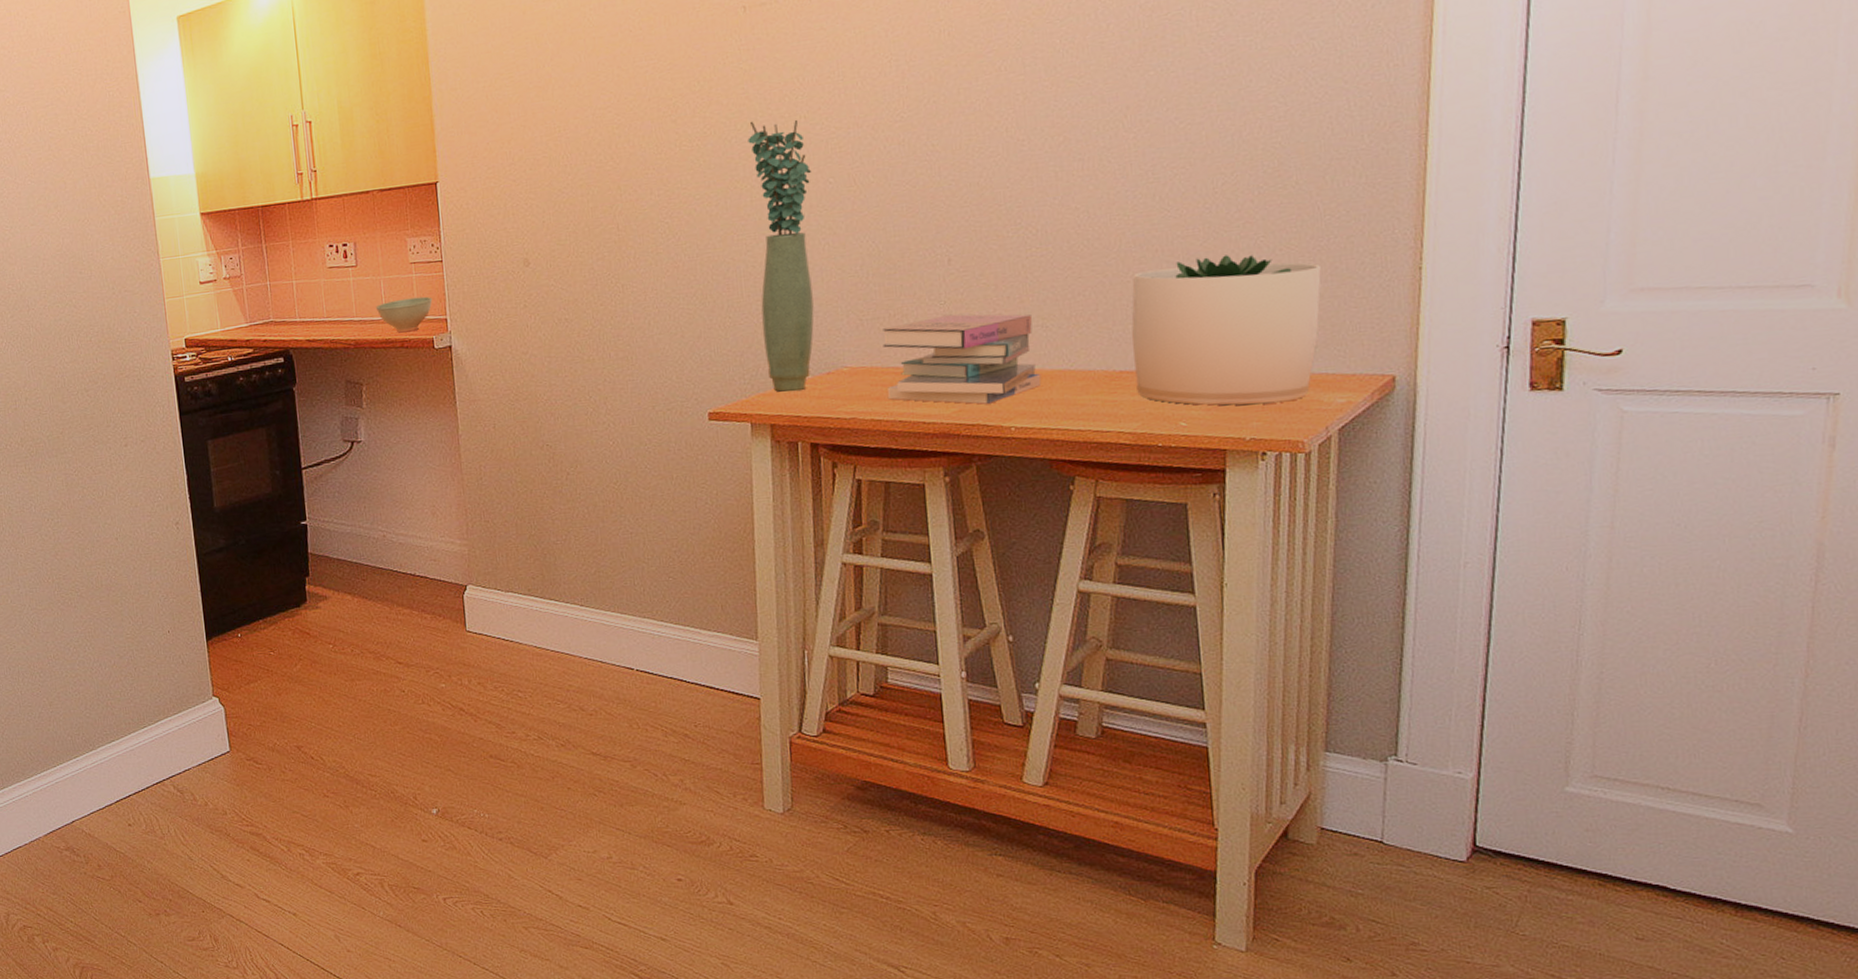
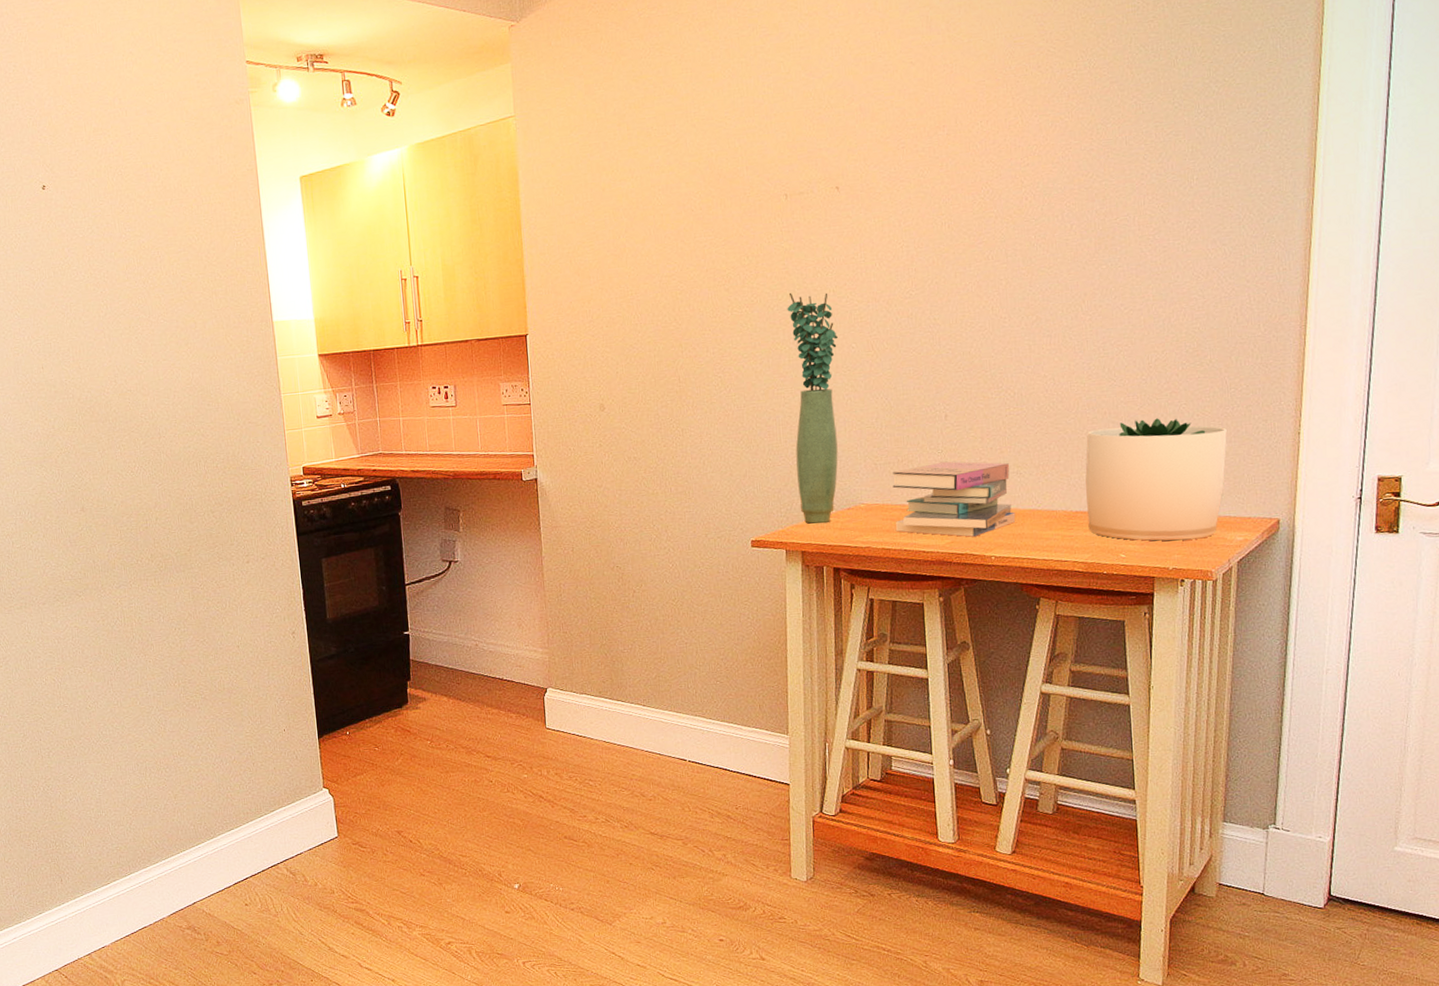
bowl: present [375,296,433,333] -> none [472,434,522,466]

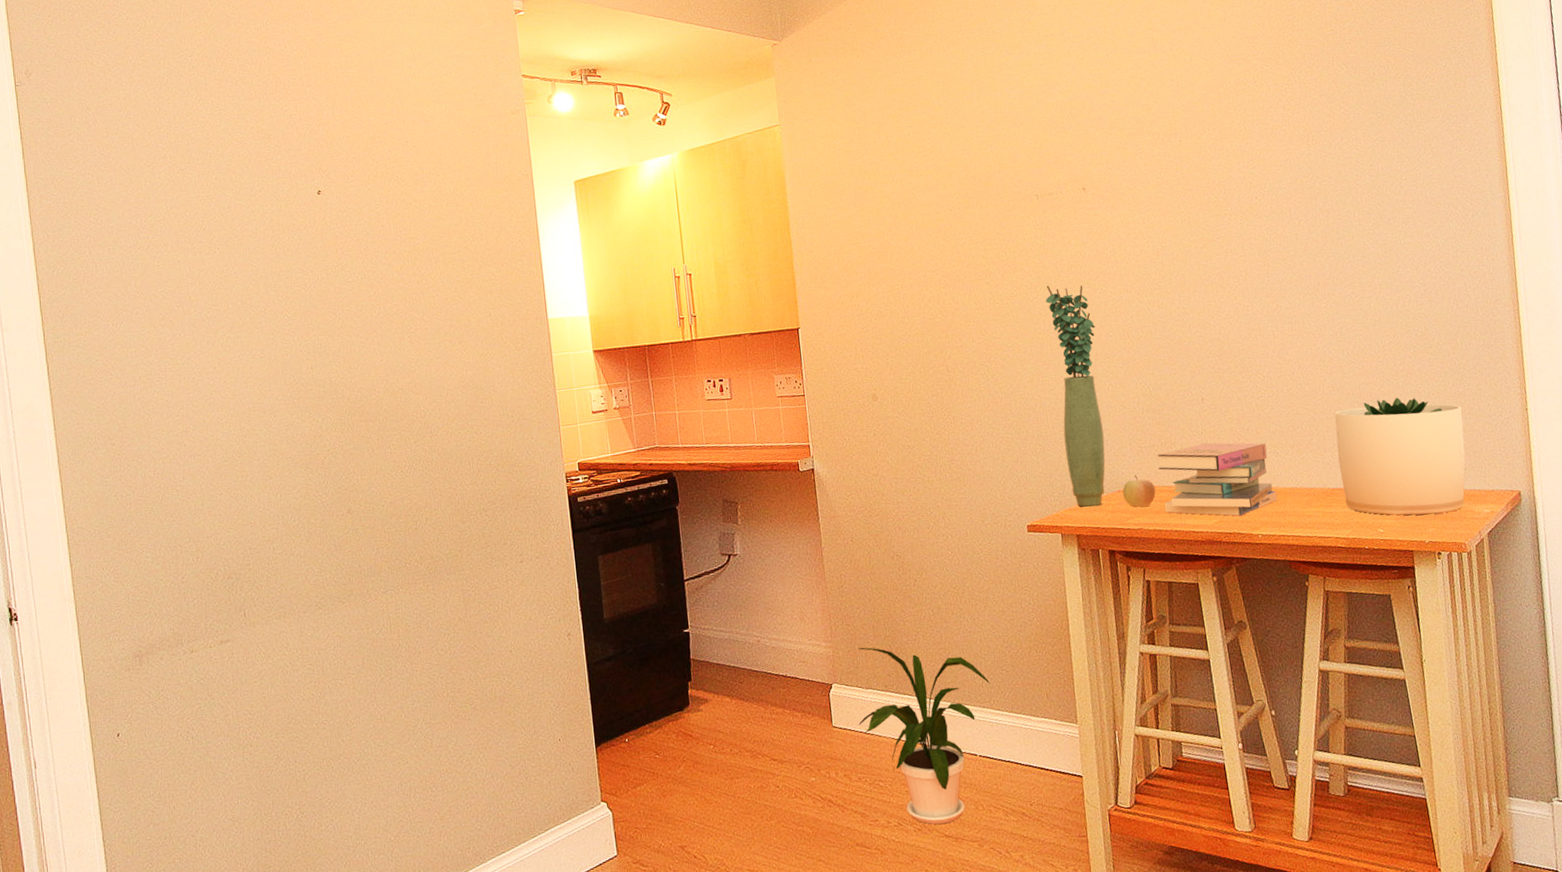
house plant: none [571,654,704,823] -> present [858,647,990,825]
fruit: none [853,492,888,525] -> present [1122,475,1156,507]

